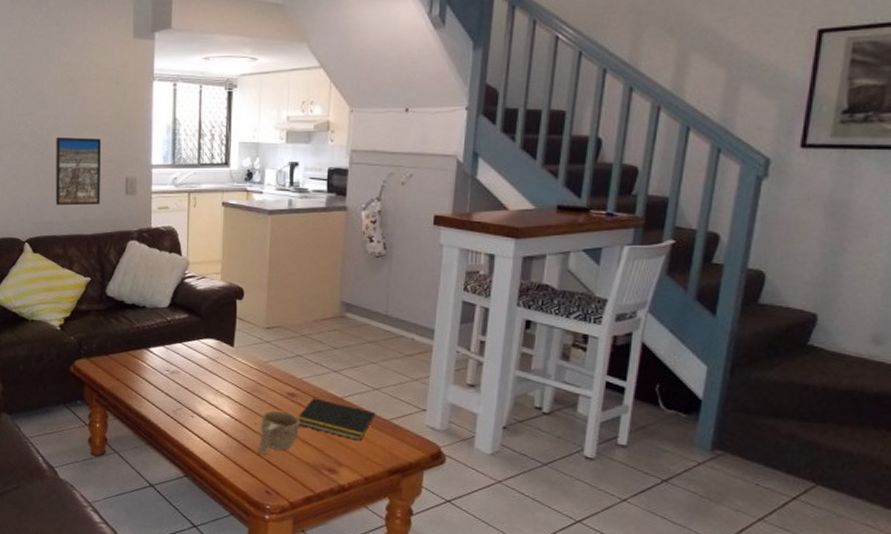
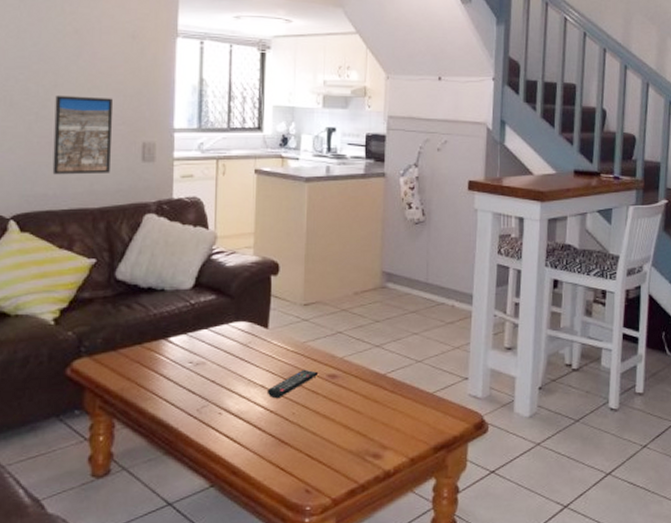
remote control: none [232,385,279,409] -> present [266,369,319,399]
cup: present [259,410,300,456] -> none [298,396,341,449]
notepad: present [297,398,376,440] -> none [338,377,420,419]

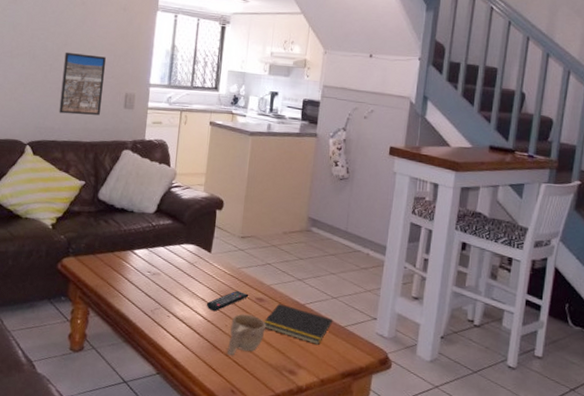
cup: none [298,396,341,449] -> present [227,313,266,356]
notepad: none [338,377,420,419] -> present [263,303,333,345]

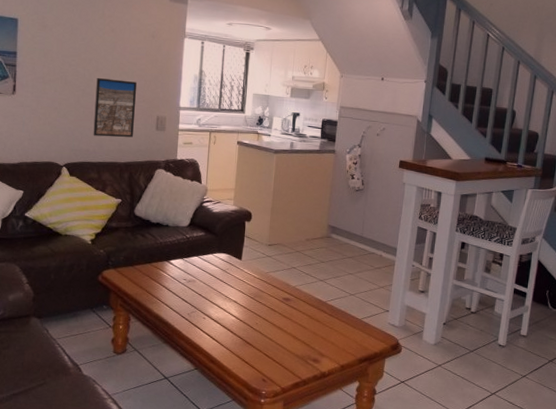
remote control: present [206,290,249,312] -> none [238,292,277,312]
cup: present [227,313,266,356] -> none [258,312,292,350]
notepad: present [263,303,333,345] -> none [290,302,351,336]

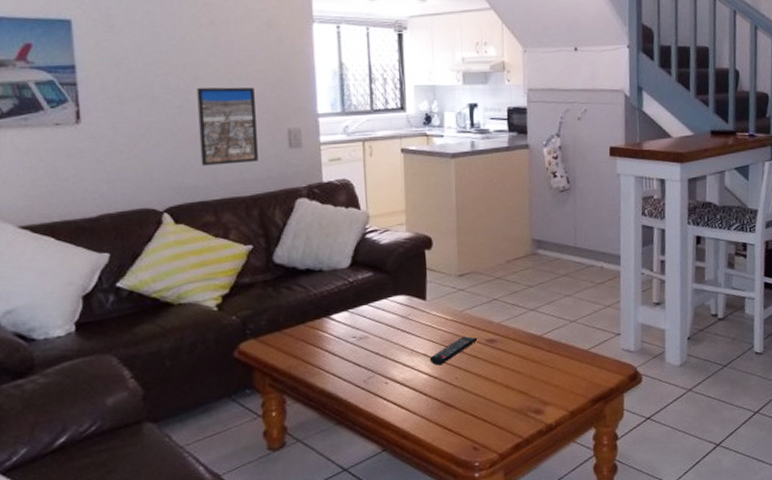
remote control: none [238,292,277,312] -> present [429,336,478,366]

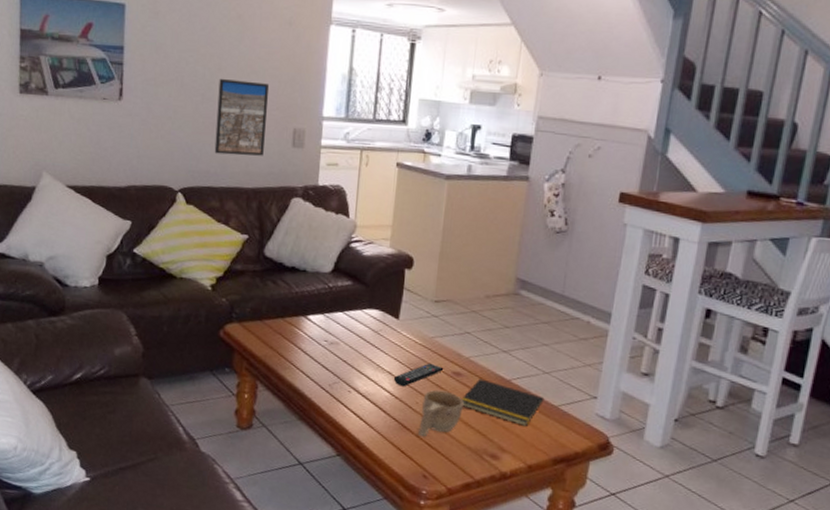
cup: none [461,359,502,411] -> present [418,389,464,437]
notepad: none [498,340,575,376] -> present [461,378,545,426]

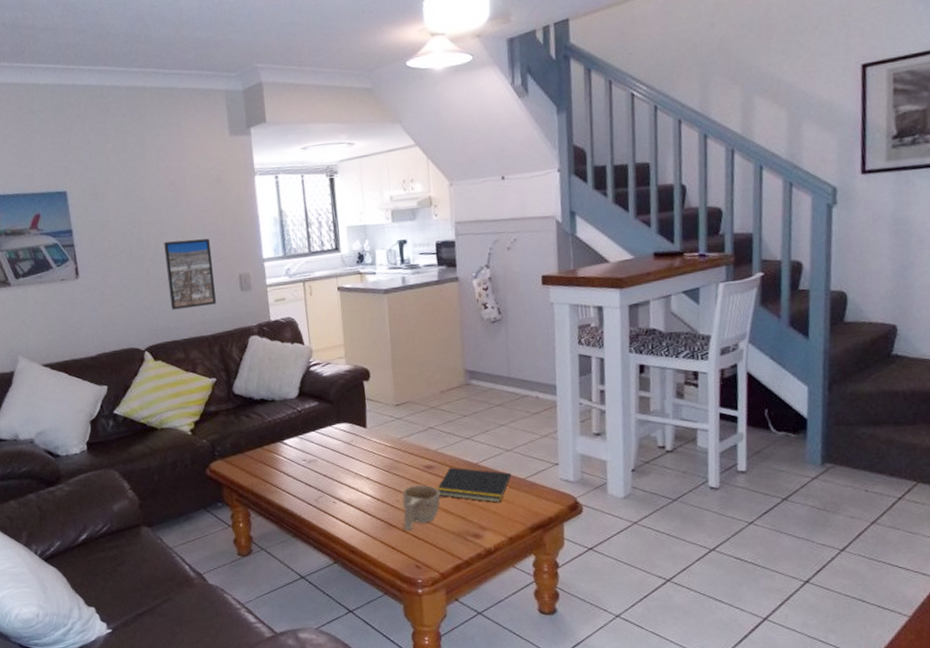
remote control: present [393,362,444,387] -> none [372,461,416,489]

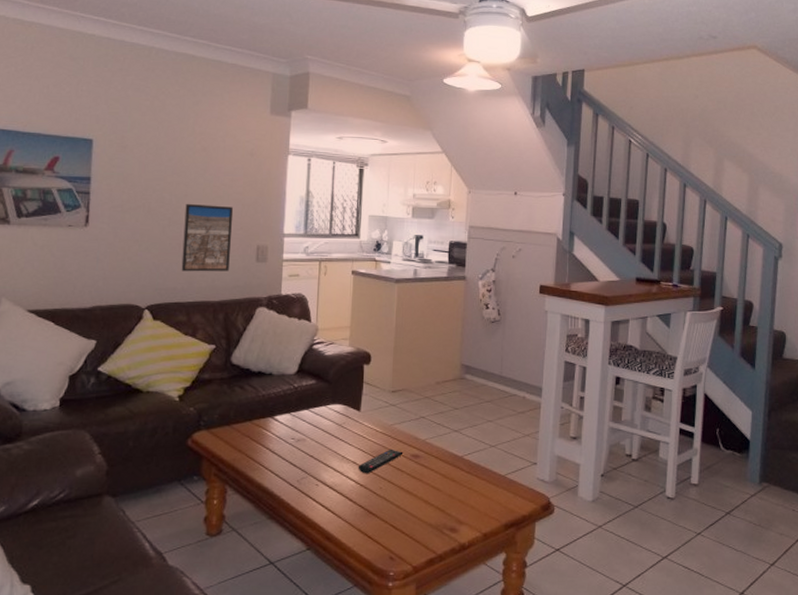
remote control: none [372,461,416,489] -> present [358,448,404,474]
cup: present [402,484,441,531] -> none [384,473,423,520]
notepad: present [437,467,512,503] -> none [420,458,493,497]

